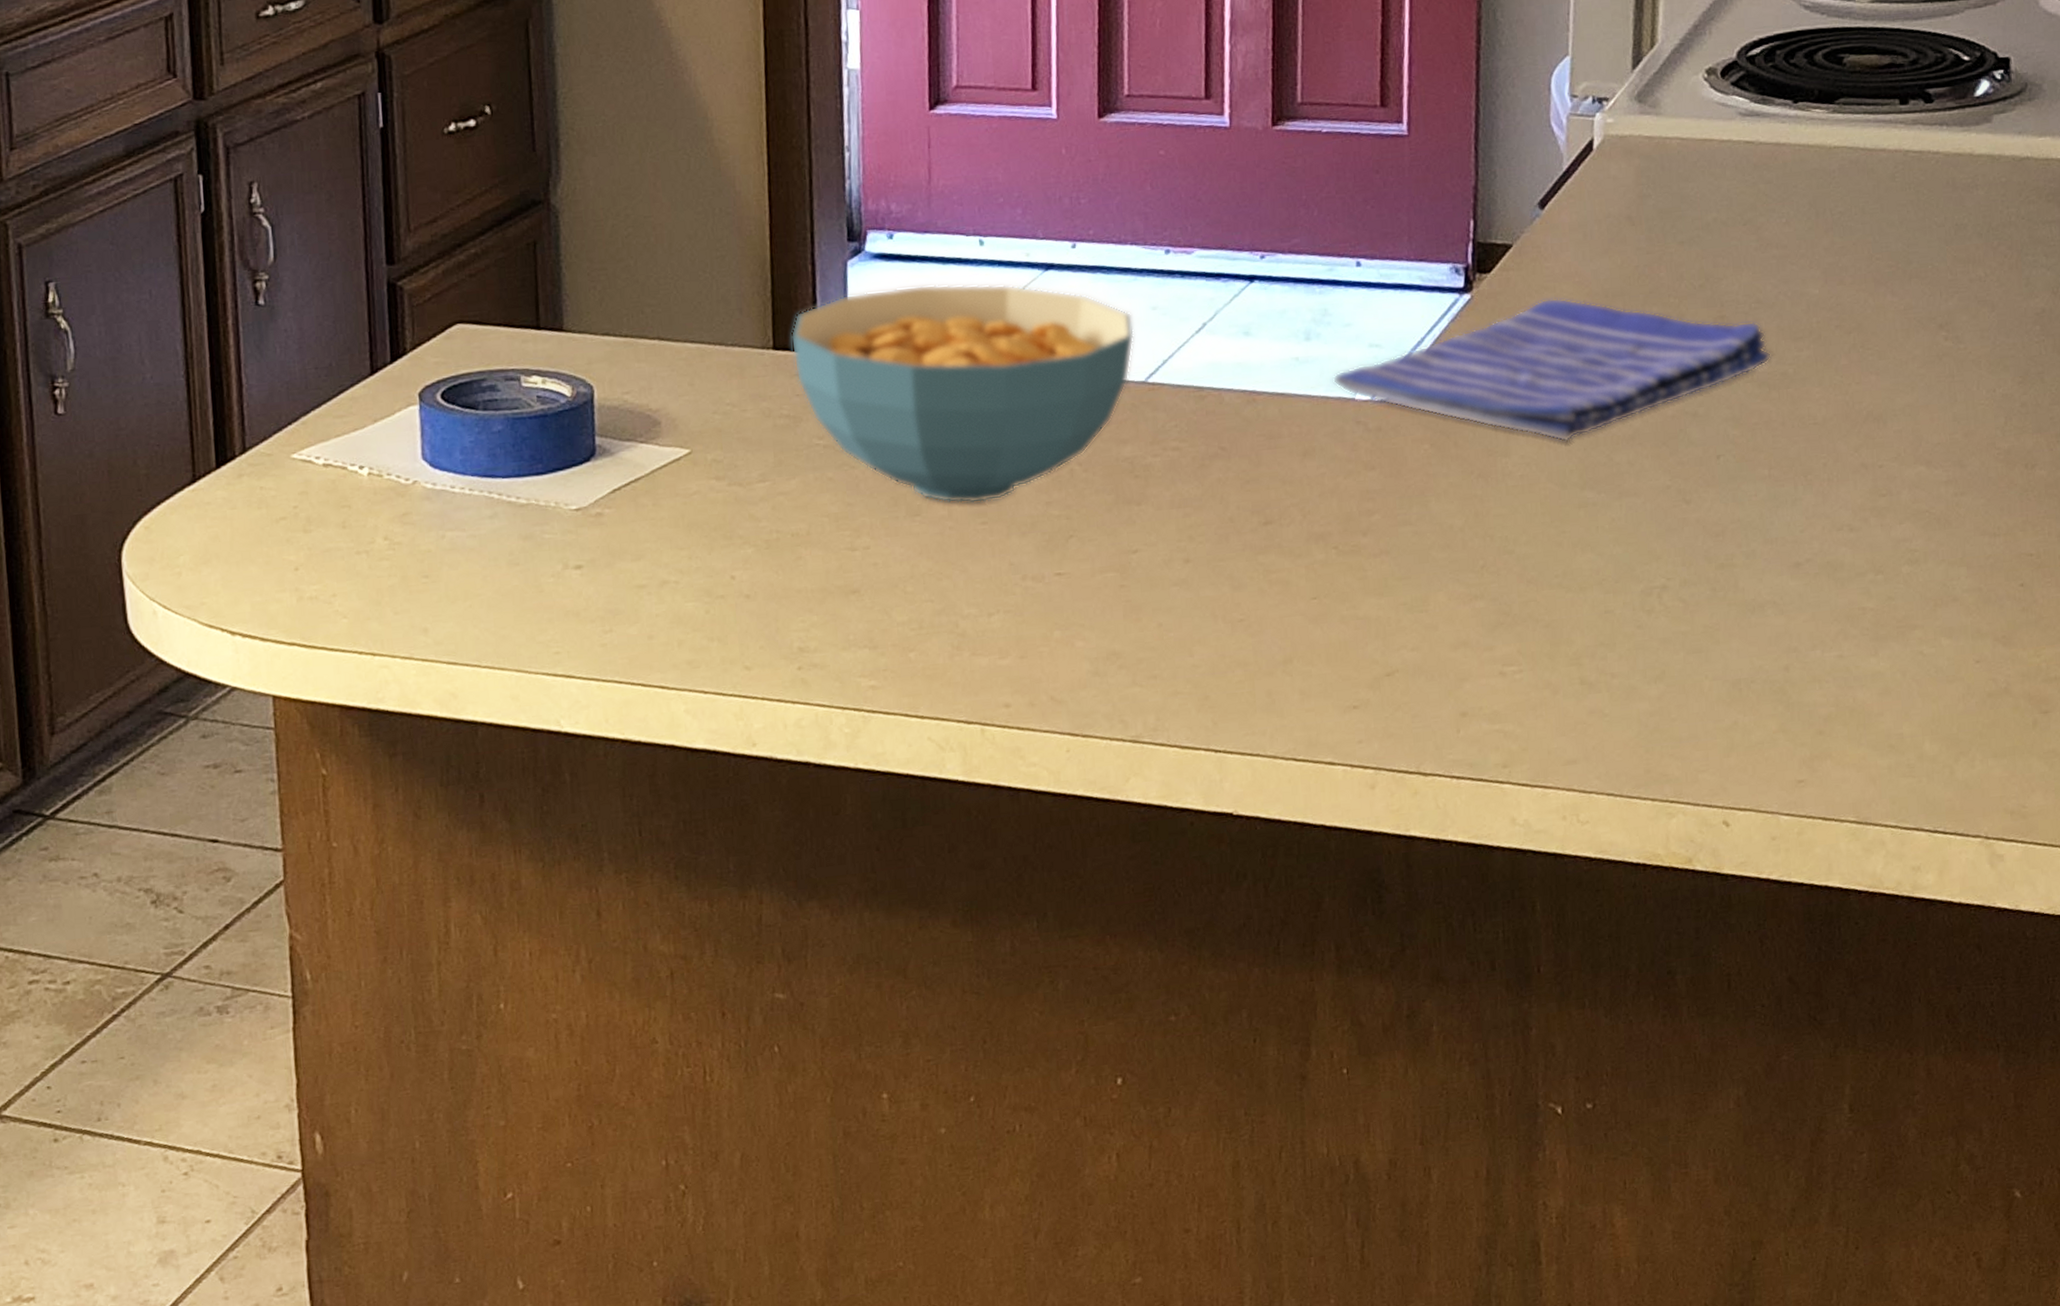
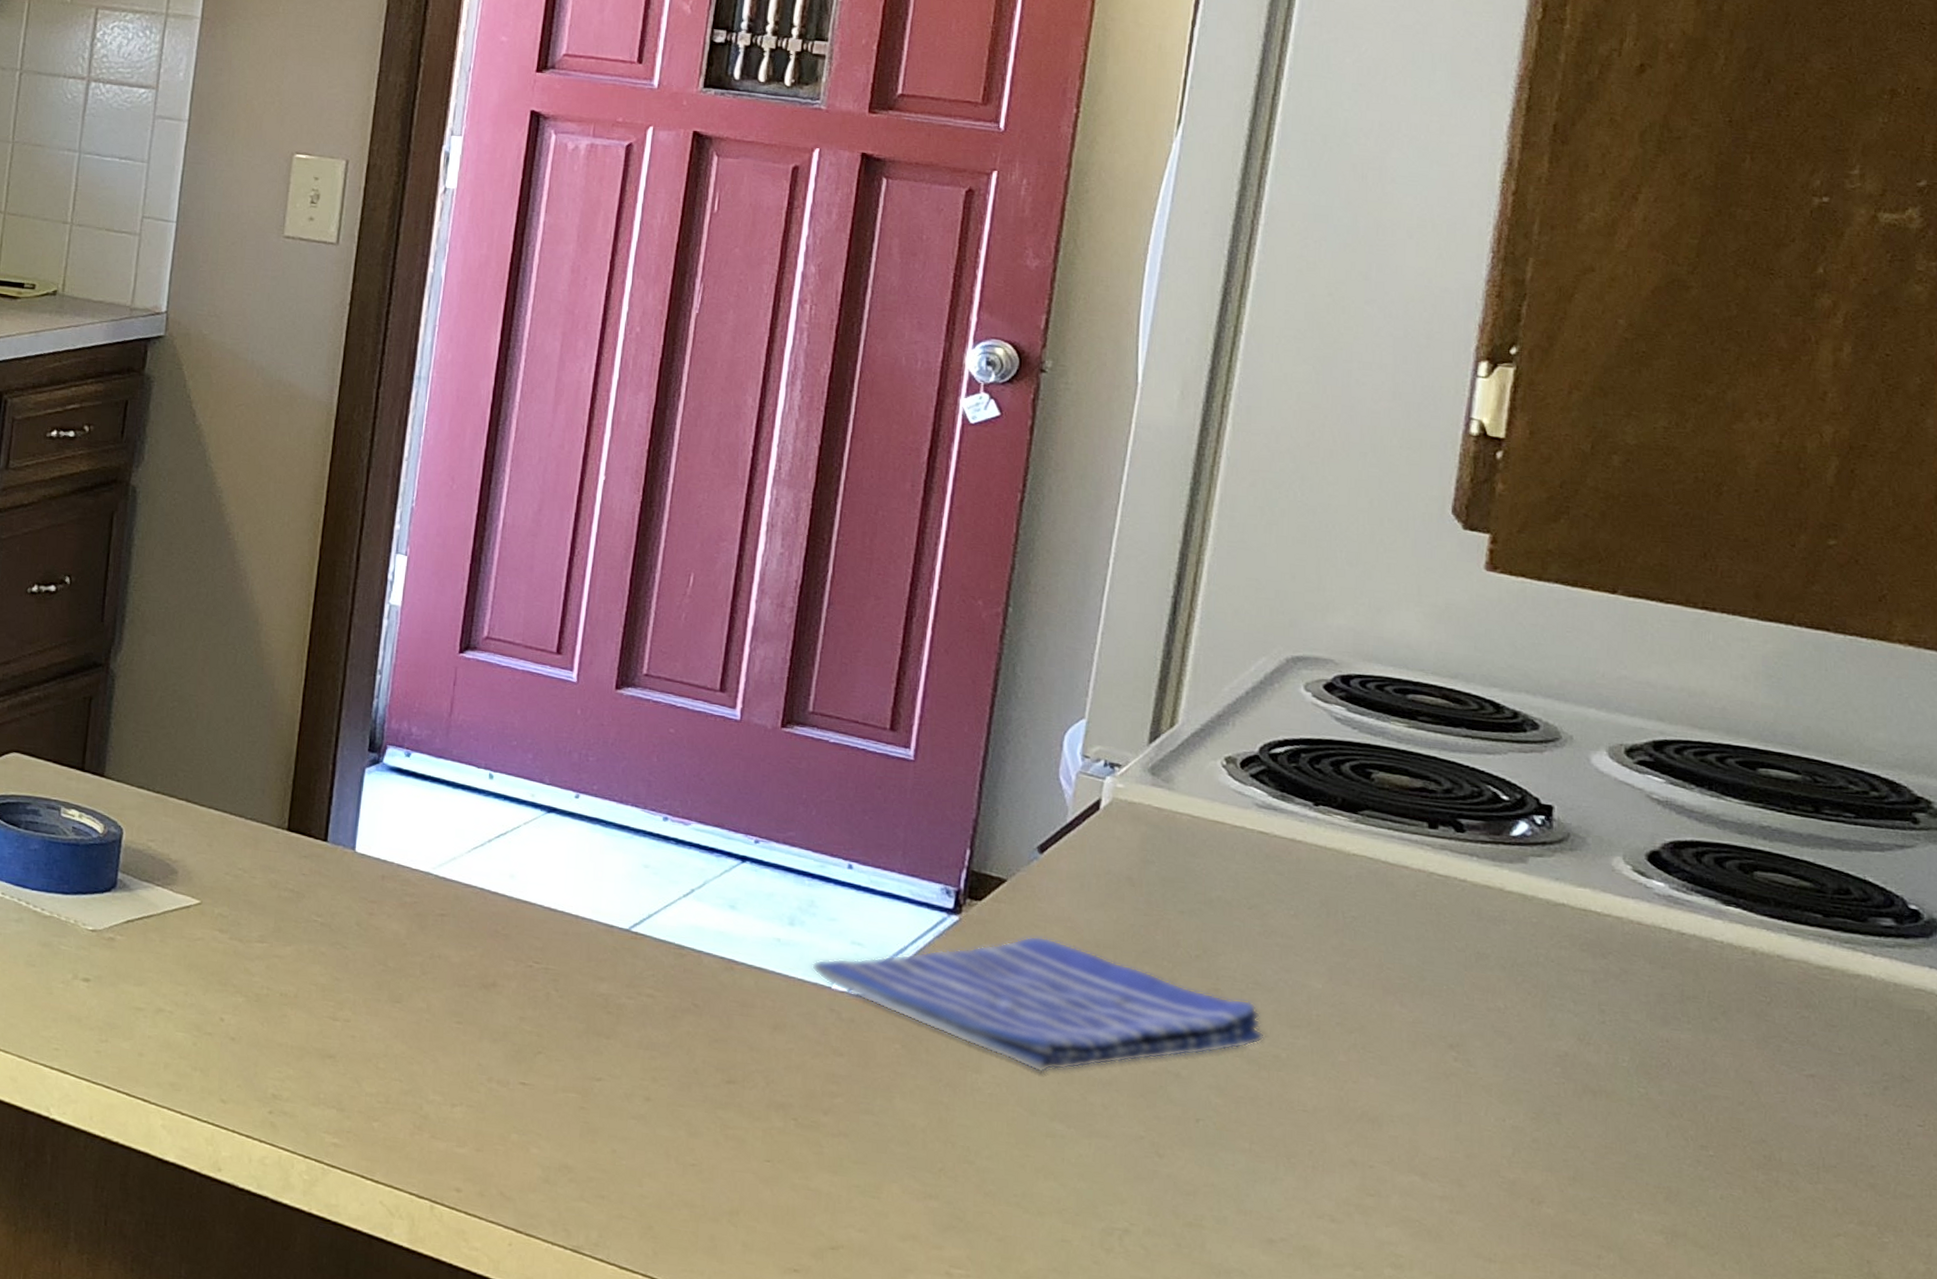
cereal bowl: present [790,284,1135,504] -> none [304,796,625,1006]

